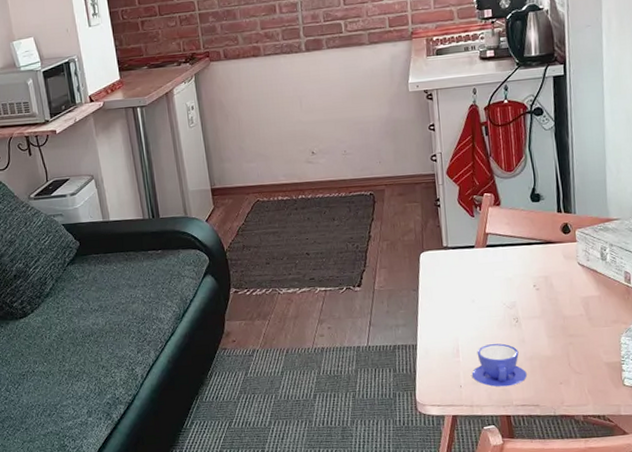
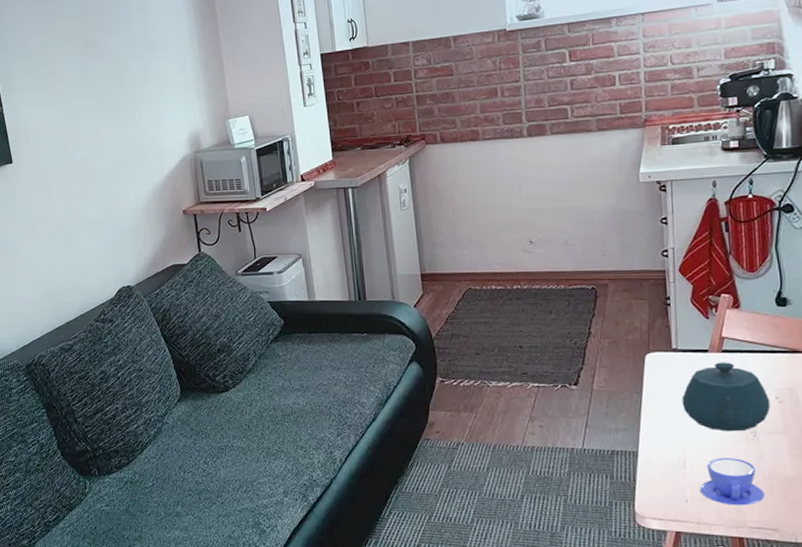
teapot: none [453,256,529,320] -> present [682,362,771,432]

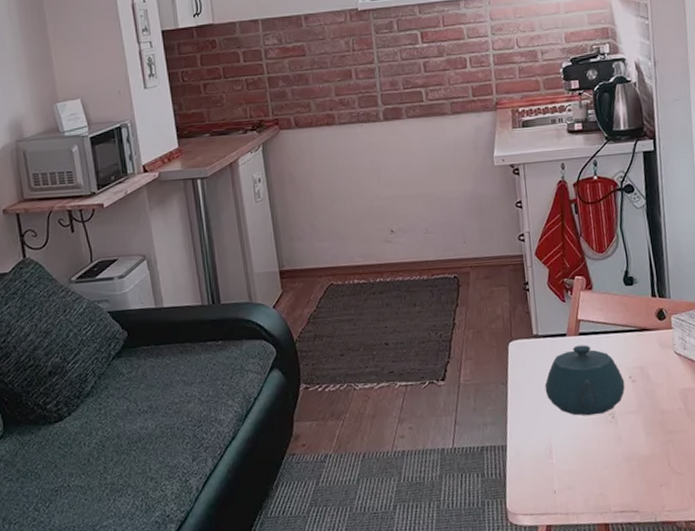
teacup: present [699,458,764,506] -> none [566,442,625,492]

